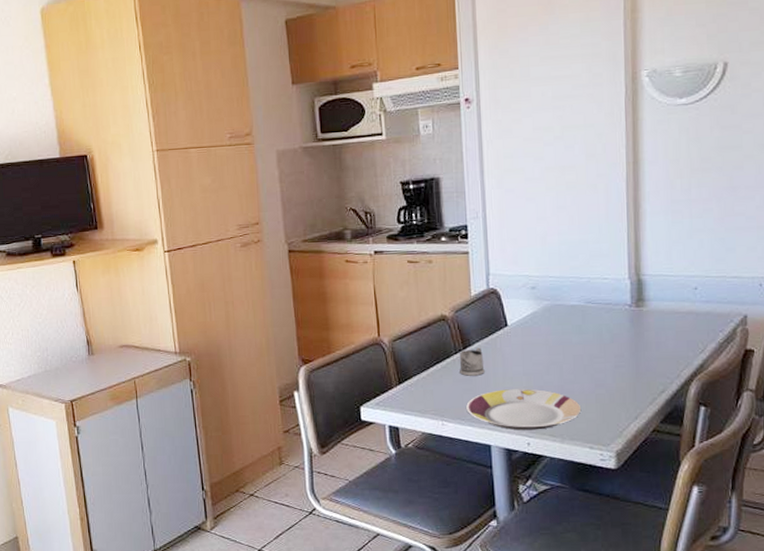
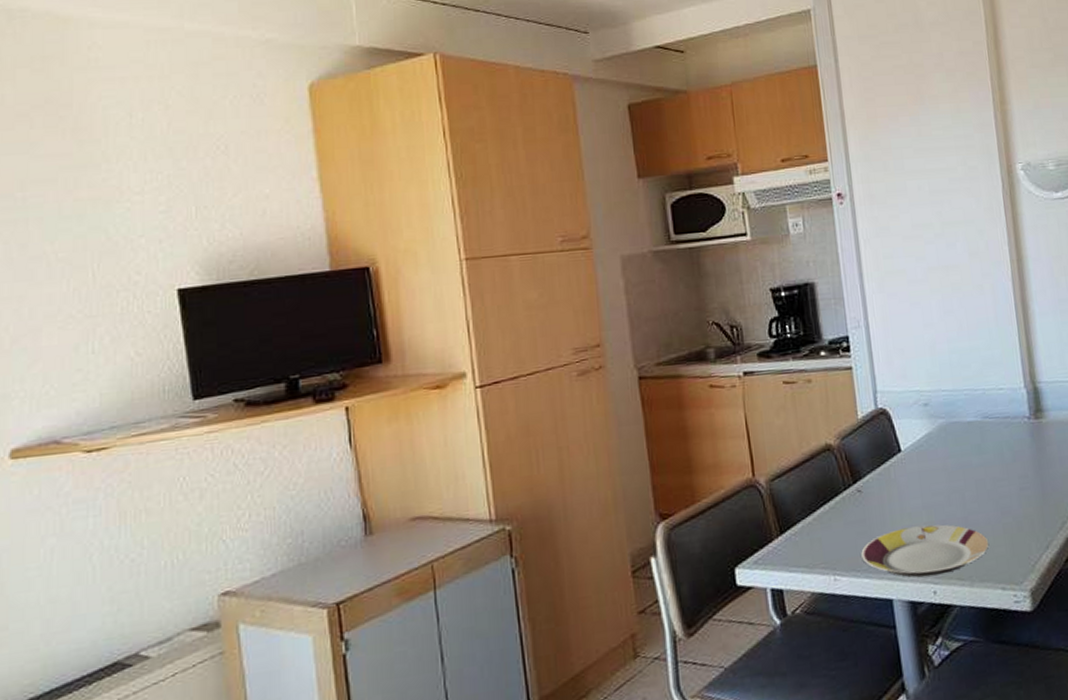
tea glass holder: present [460,347,485,376] -> none [850,480,880,516]

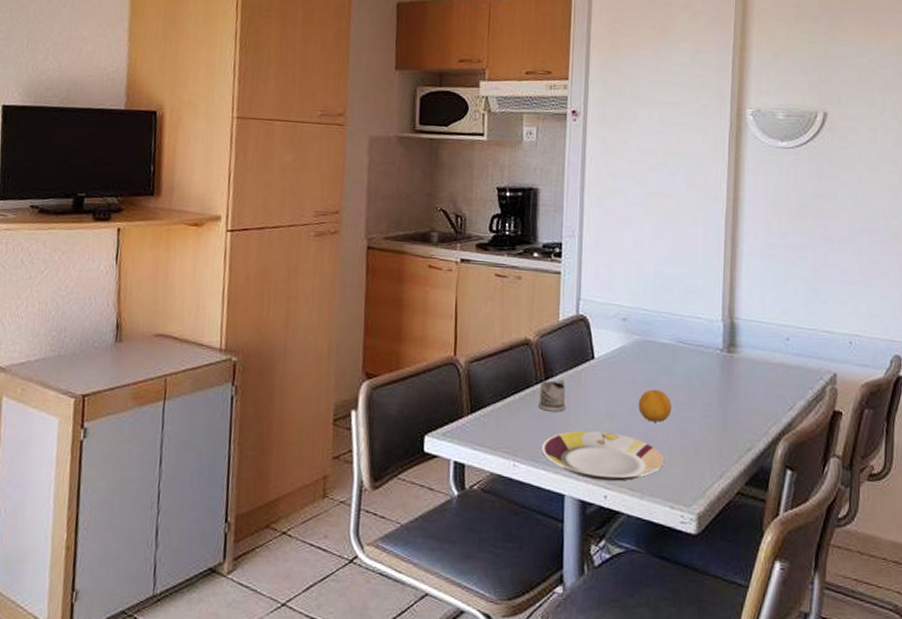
tea glass holder: none [850,480,880,516] -> present [538,379,566,412]
fruit: none [953,471,988,506] -> present [638,389,672,422]

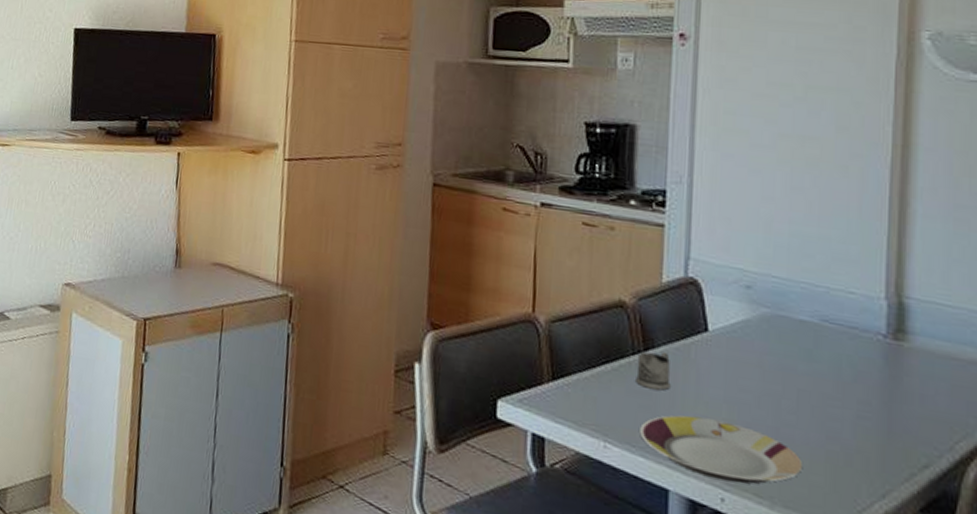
fruit: present [638,389,672,422] -> none [767,375,813,418]

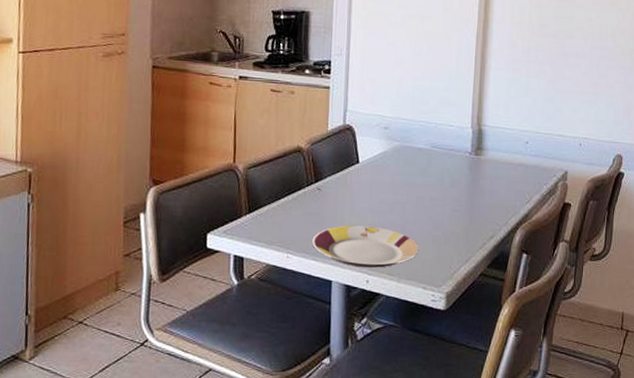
tea glass holder: present [636,352,671,391] -> none [309,182,333,210]

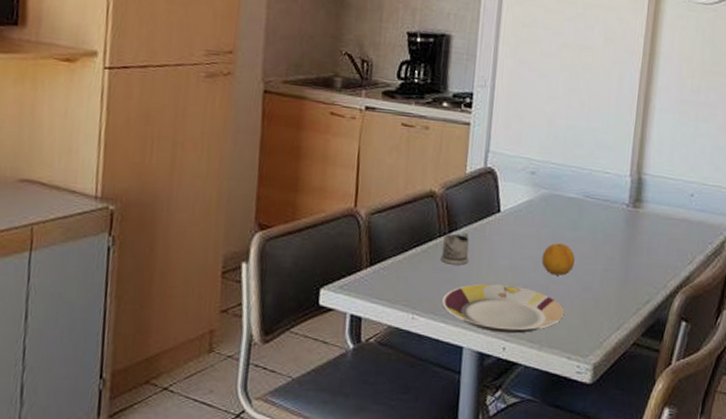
tea glass holder: none [309,182,333,210] -> present [441,232,469,265]
fruit: none [397,188,426,217] -> present [541,243,575,276]

